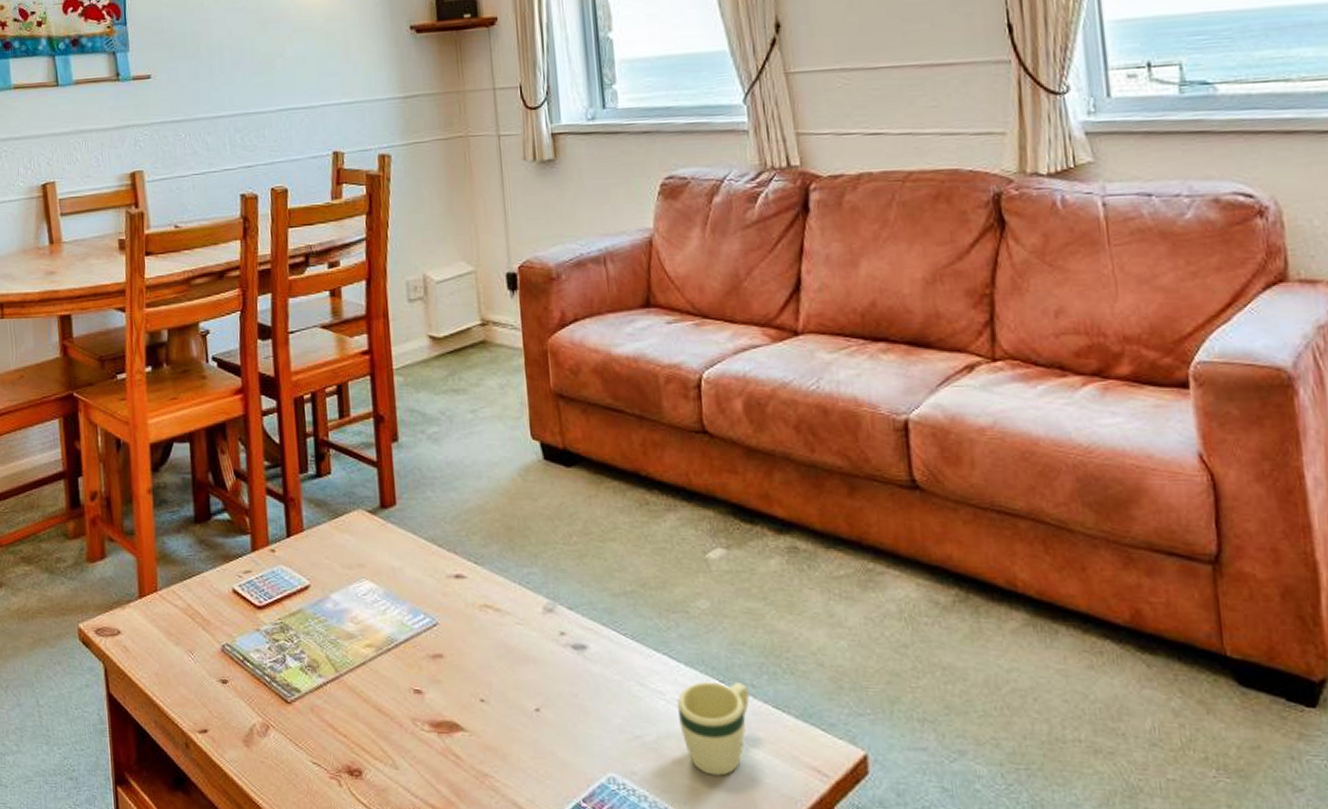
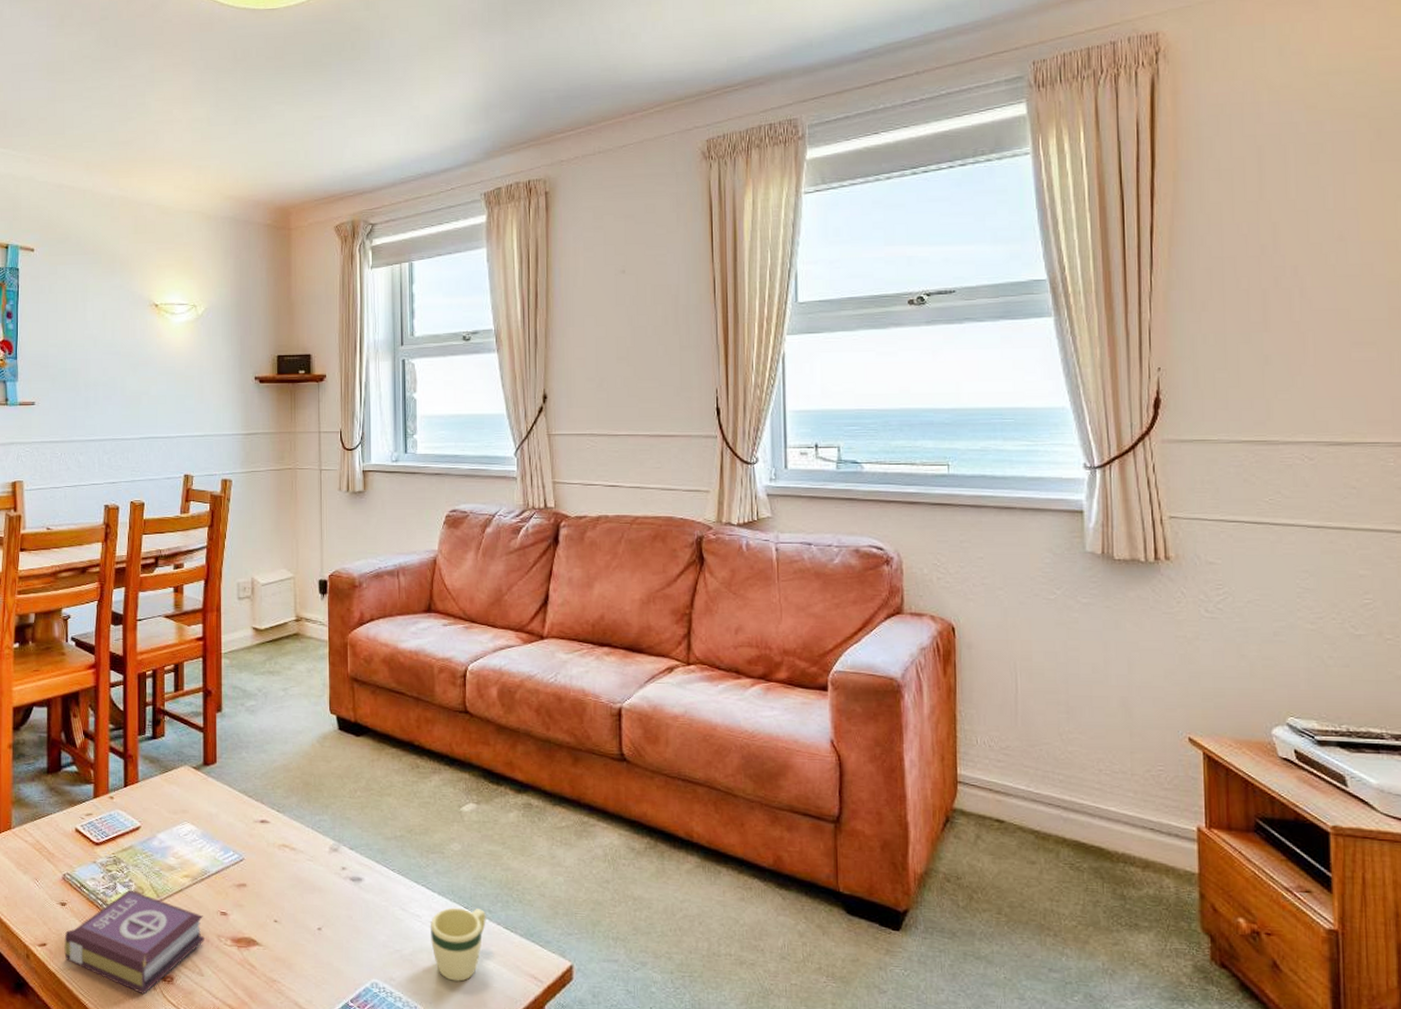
book: none [228,663,397,792] -> present [64,889,204,995]

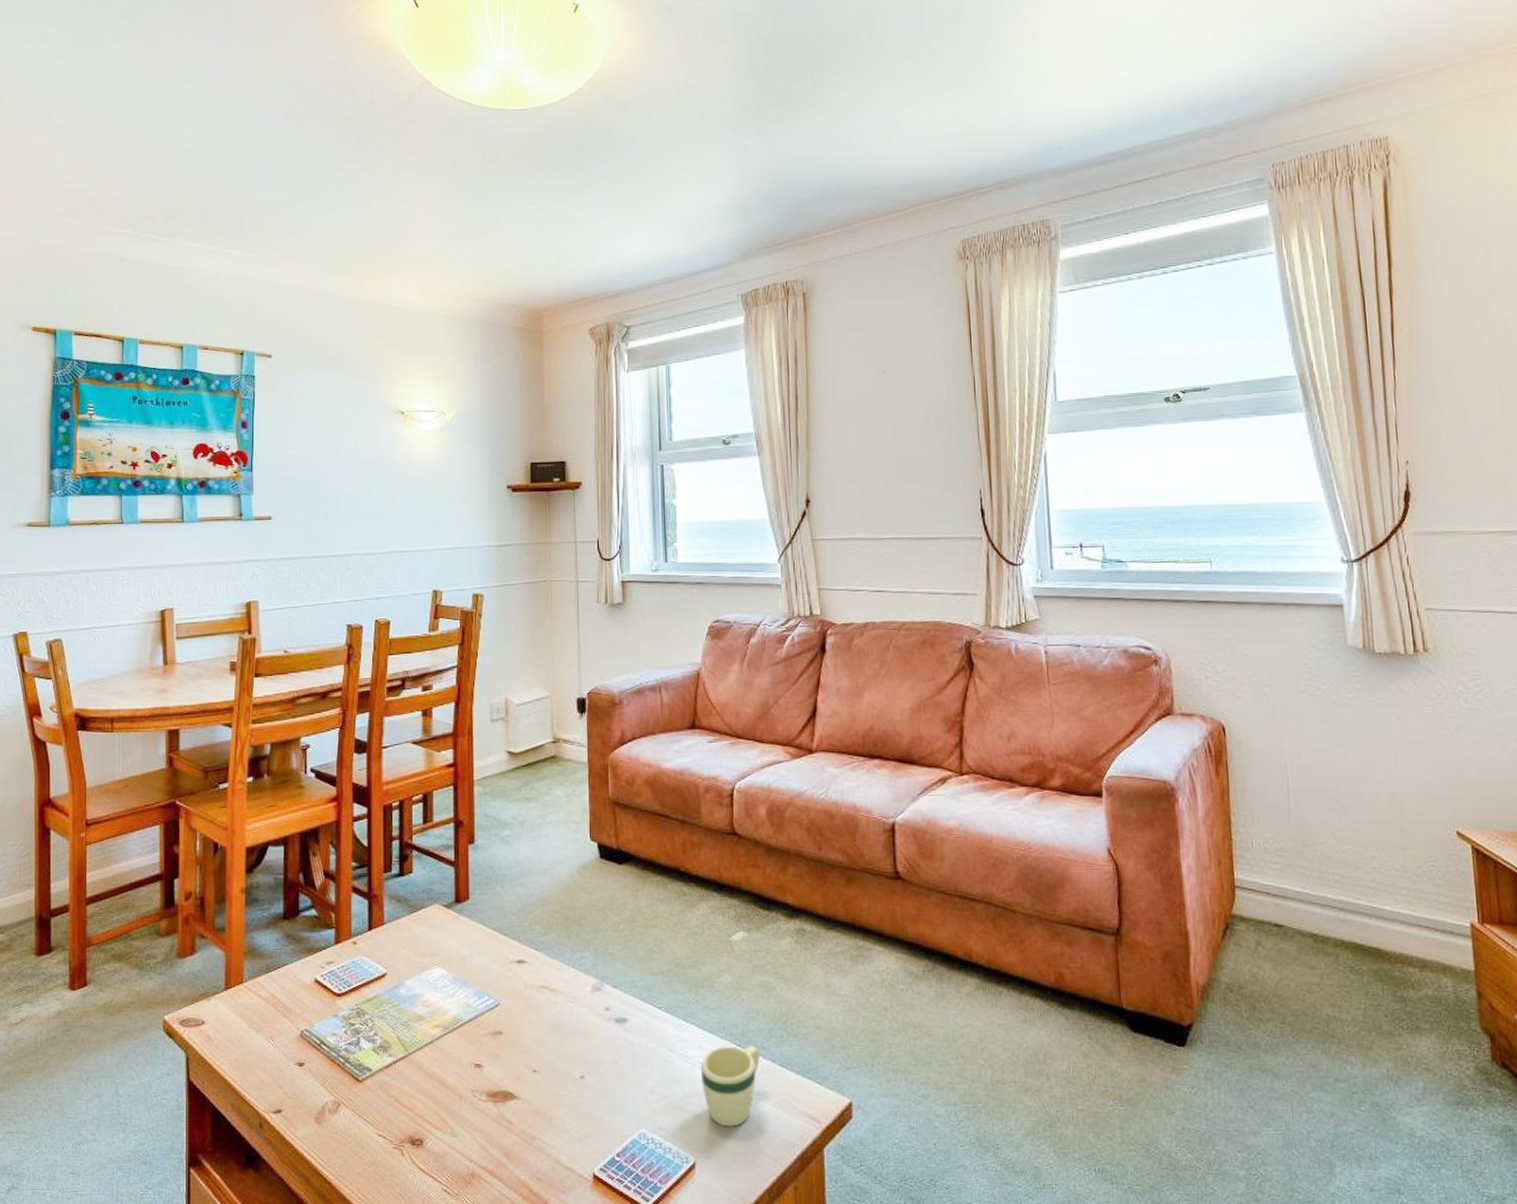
book: present [64,889,204,995] -> none [302,1044,457,1162]

